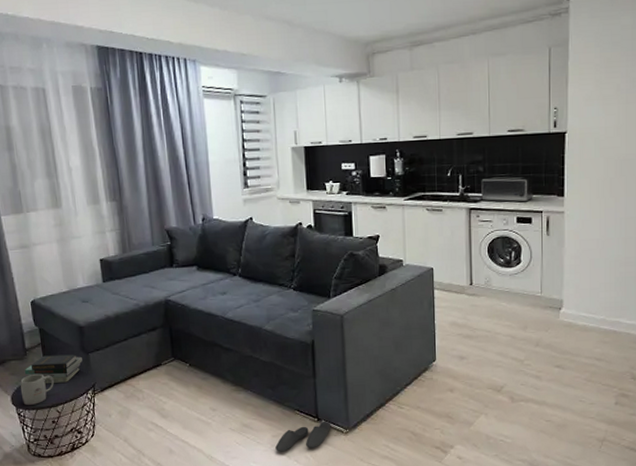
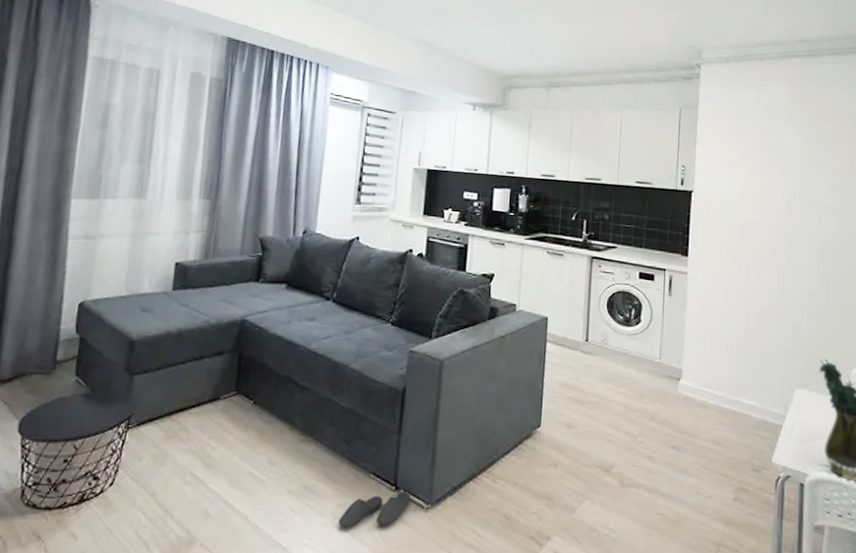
mug: present [20,373,54,406] -> none [32,394,81,436]
books: present [24,354,82,383] -> none [45,372,124,410]
toaster: present [481,176,533,204] -> none [605,225,658,259]

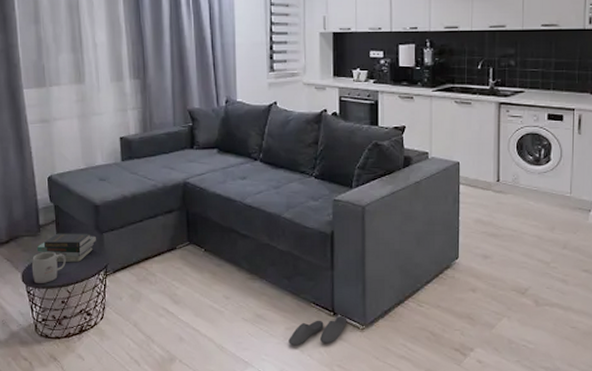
mug: none [32,394,81,436] -> present [31,251,66,284]
books: none [45,372,124,410] -> present [36,233,96,262]

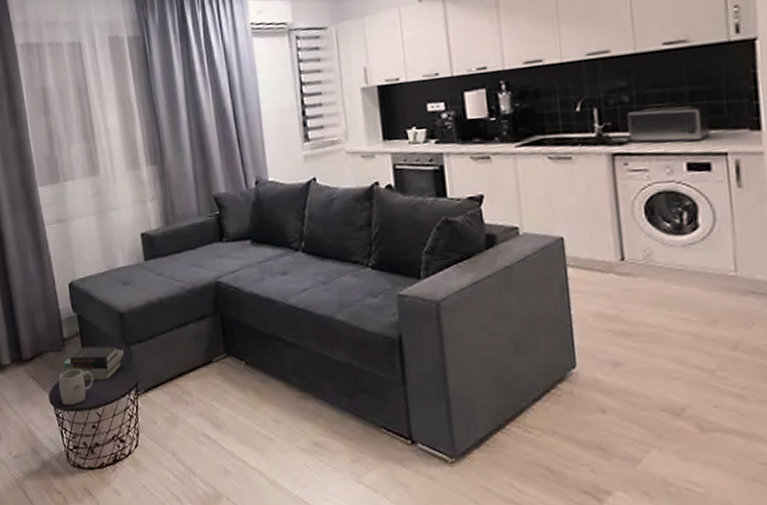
slippers: present [289,316,347,346] -> none [357,446,431,483]
toaster: none [512,70,566,100] -> present [627,104,711,144]

